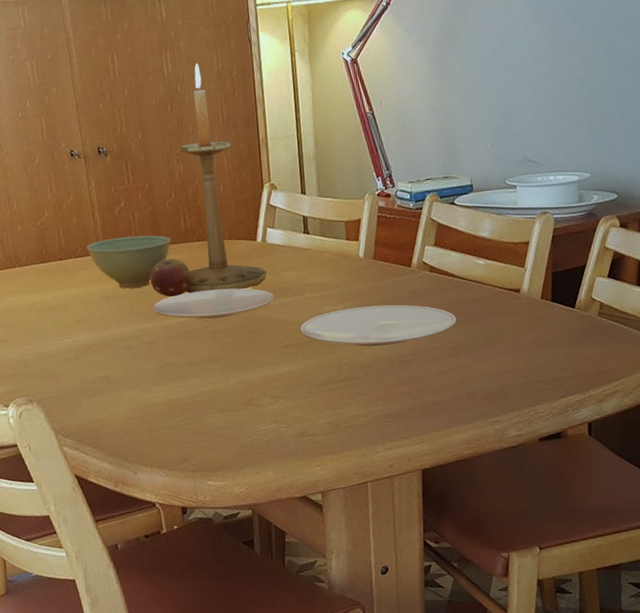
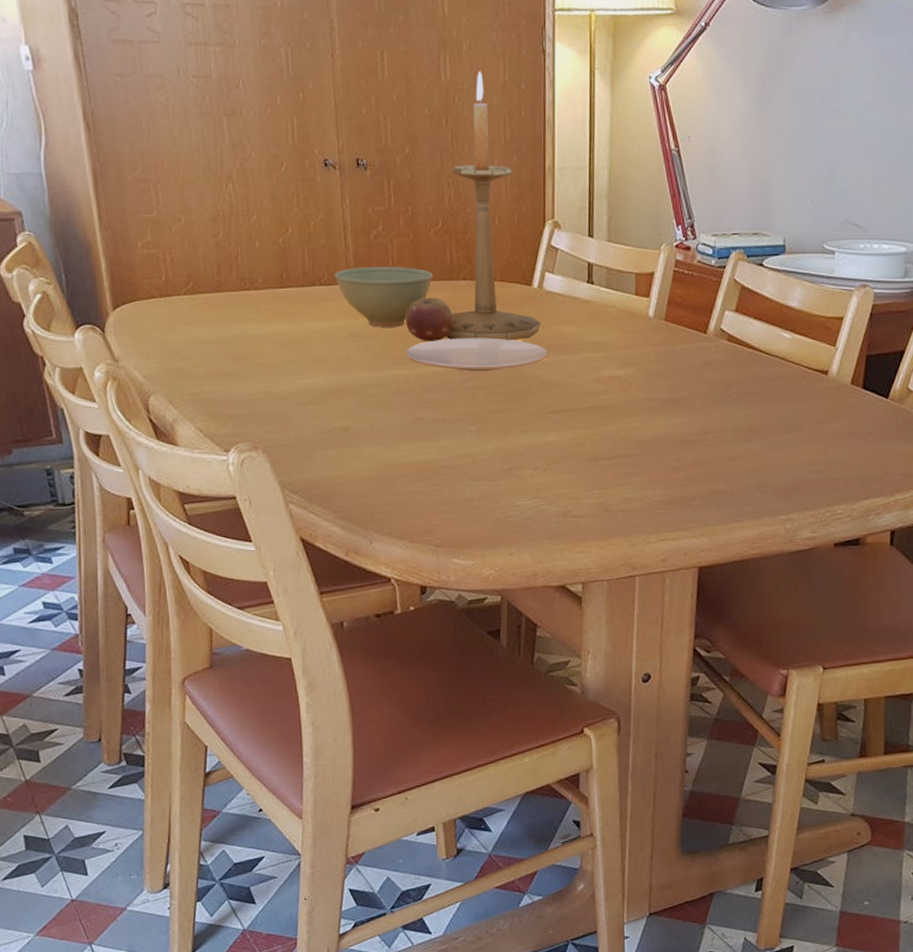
plate: present [300,304,457,347] -> none [574,374,753,421]

